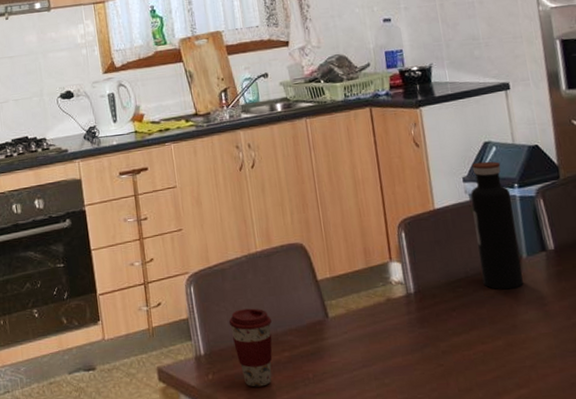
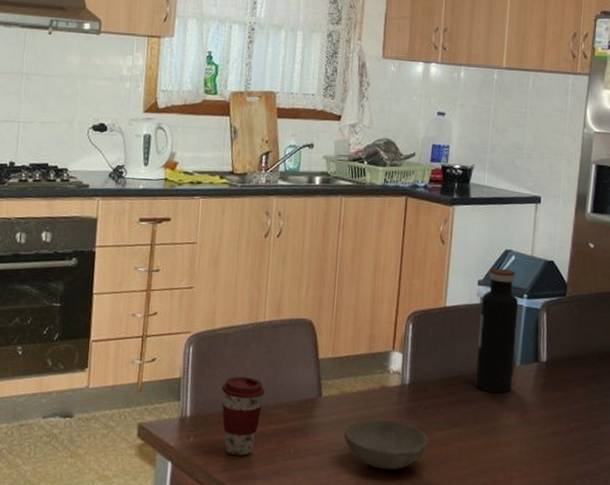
bowl: none [358,332,448,383] -> present [344,420,428,469]

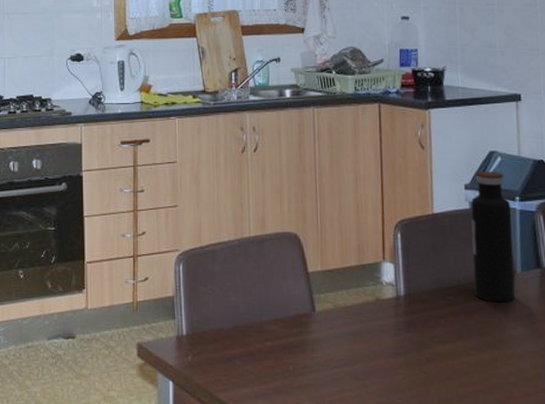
coffee cup: present [221,376,266,456] -> none [214,293,258,374]
bowl: present [344,420,428,469] -> none [342,334,432,386]

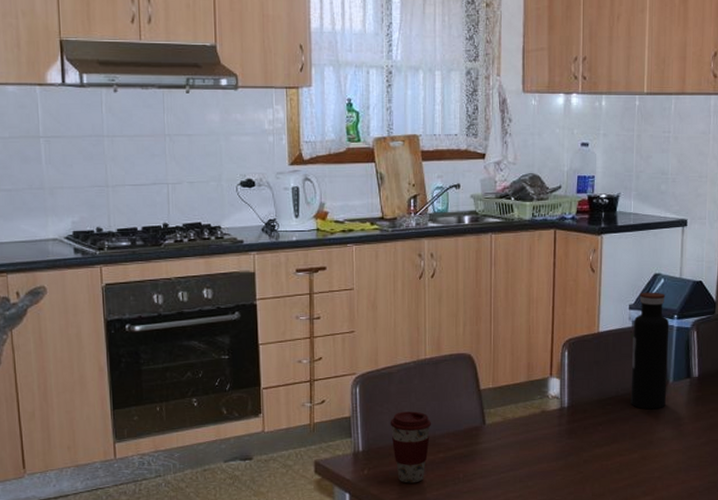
coffee cup: none [214,293,258,374] -> present [390,411,432,483]

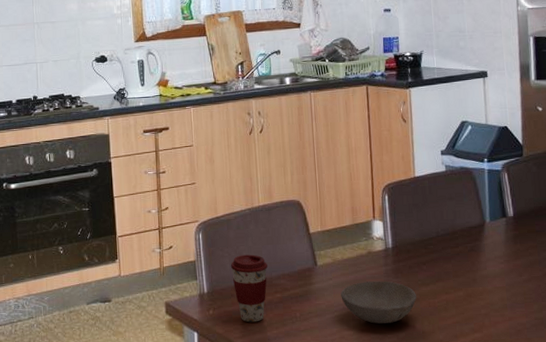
bowl: none [509,441,589,486] -> present [341,281,417,324]
water bottle: present [630,292,670,410] -> none [446,138,485,249]

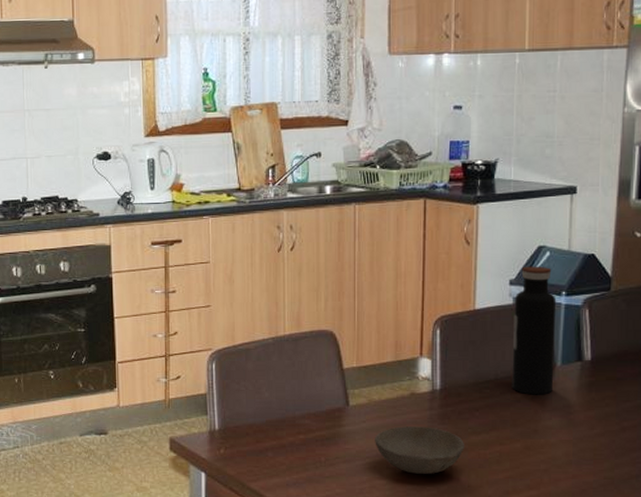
coffee cup: present [230,254,268,323] -> none [247,390,292,465]
water bottle: none [446,138,485,249] -> present [512,266,557,395]

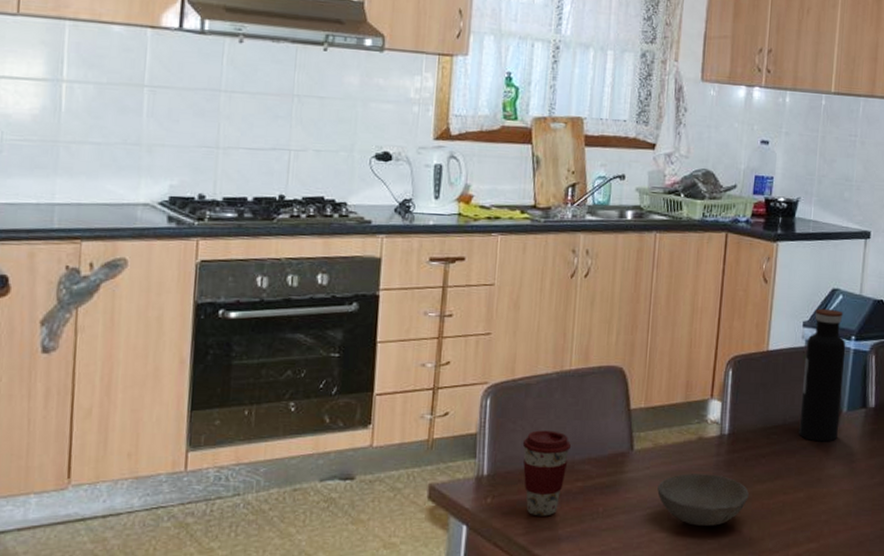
coffee cup: none [247,390,292,465] -> present [522,430,572,516]

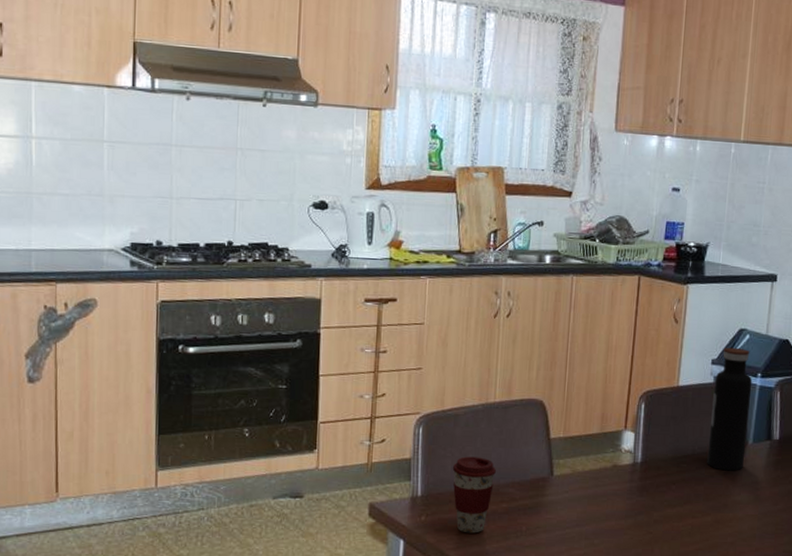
bowl: present [657,474,749,526] -> none [575,498,660,545]

